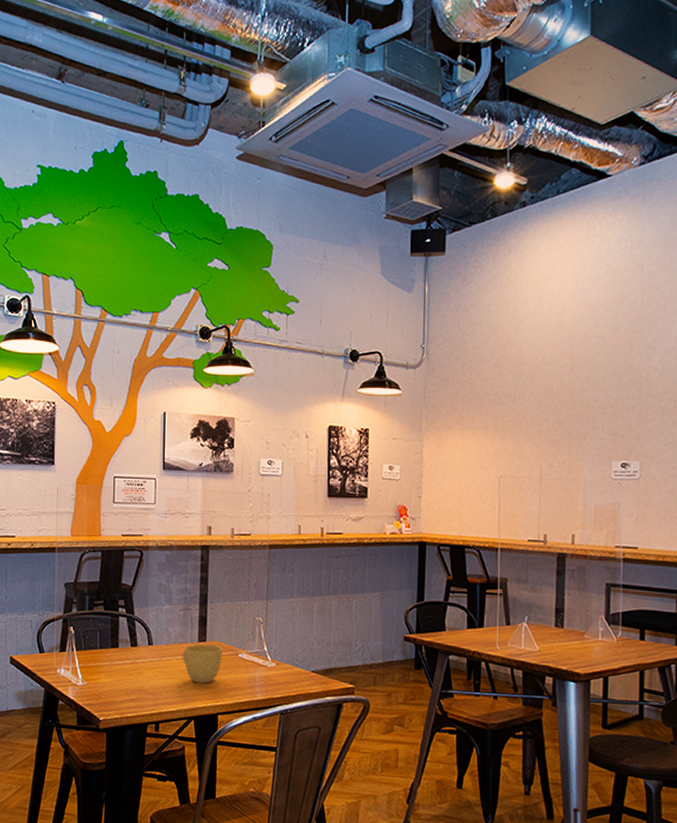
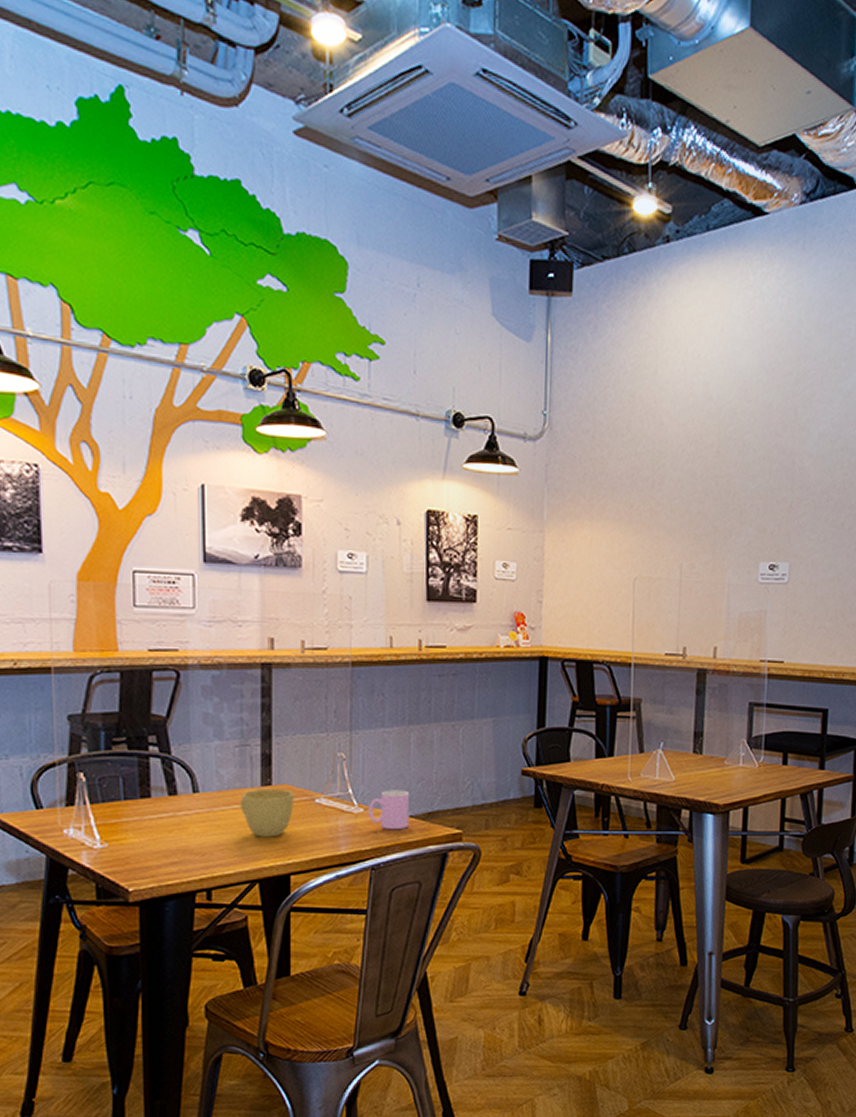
cup: none [279,649,313,683] -> present [367,790,410,830]

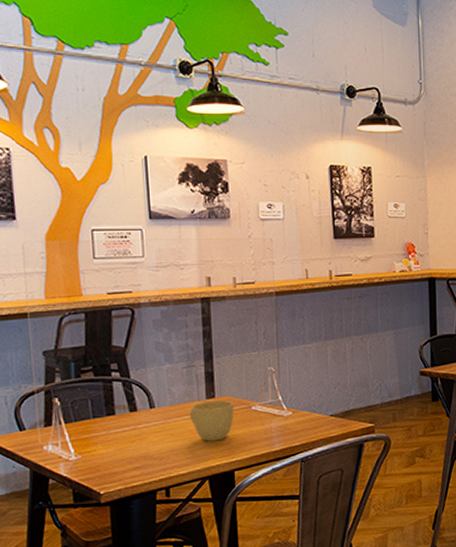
cup: present [367,790,410,830] -> none [295,394,331,428]

